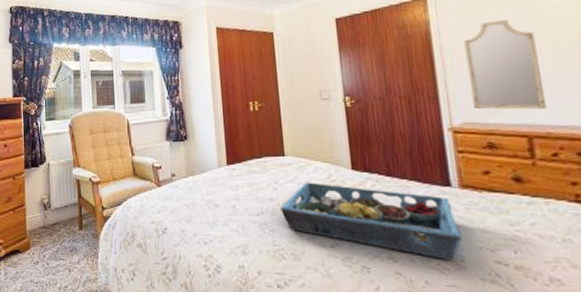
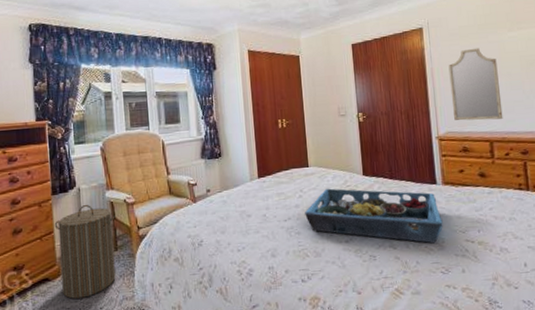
laundry hamper: none [26,180,81,274] -> present [54,204,116,299]

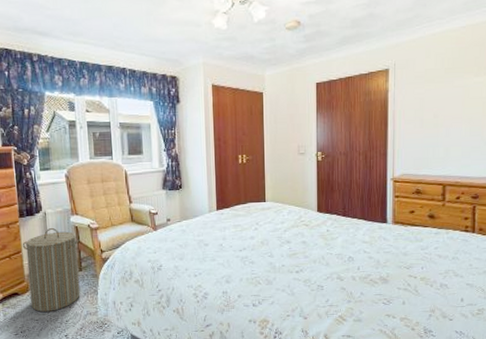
serving tray: present [305,188,443,244] -> none [259,222,389,277]
home mirror: present [448,48,503,121] -> none [410,92,460,164]

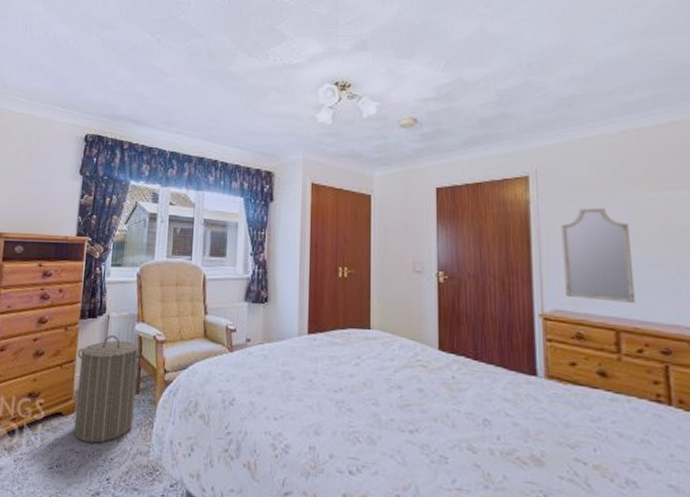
home mirror: none [410,92,460,164] -> present [561,207,636,303]

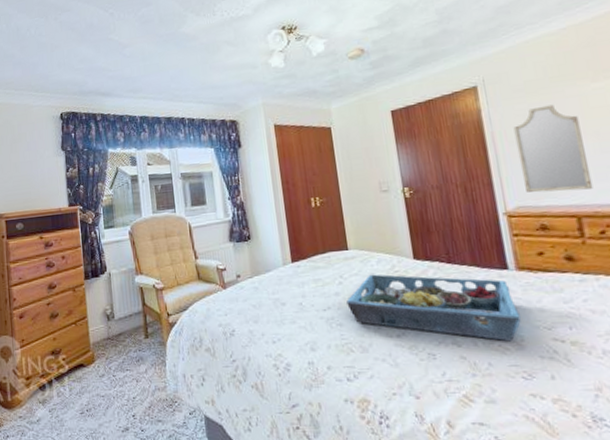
laundry hamper: present [74,334,142,443] -> none [87,289,148,386]
serving tray: none [361,359,543,456] -> present [346,274,521,342]

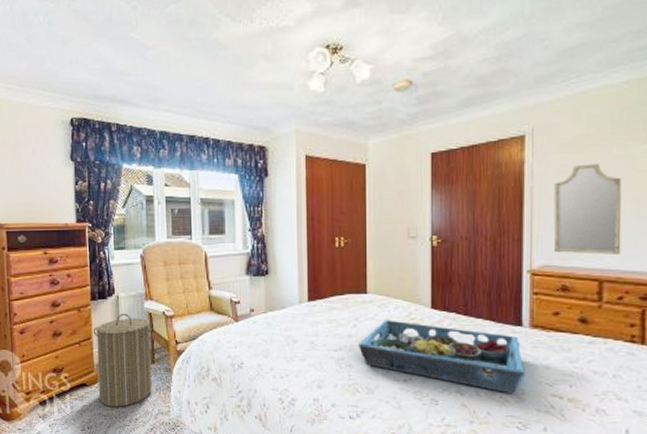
laundry hamper: none [87,289,148,386] -> present [93,313,153,407]

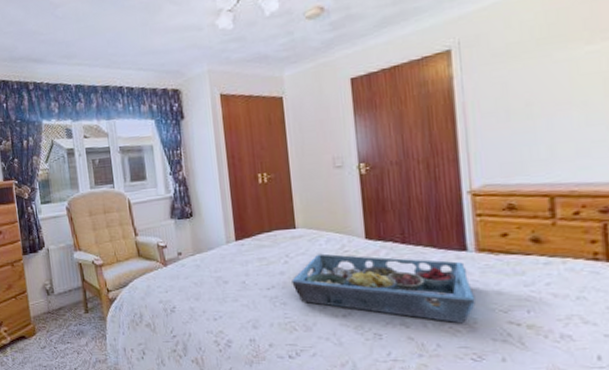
laundry hamper: present [93,313,153,407] -> none [27,265,88,357]
home mirror: present [553,163,622,254] -> none [488,70,572,170]

